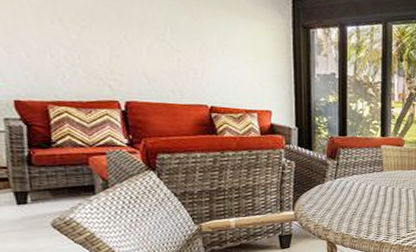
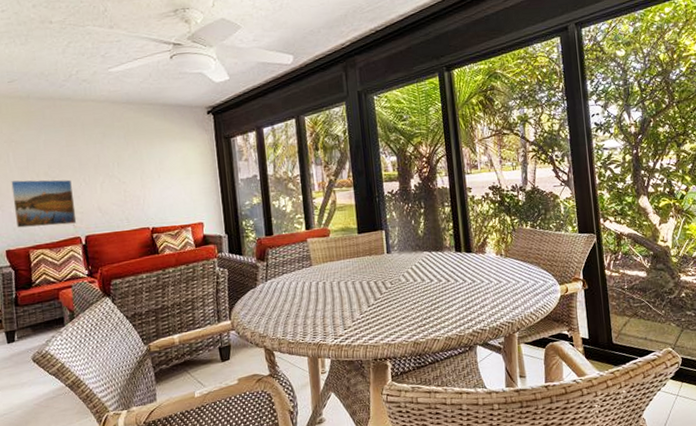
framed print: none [21,19,115,85] -> present [11,179,77,228]

